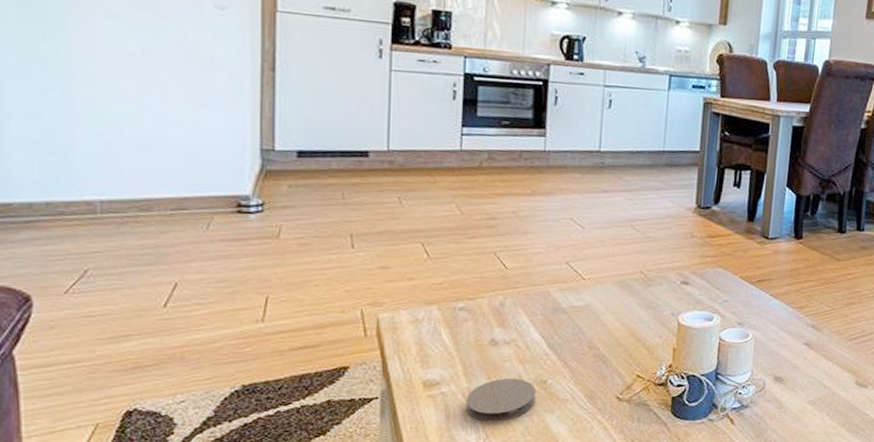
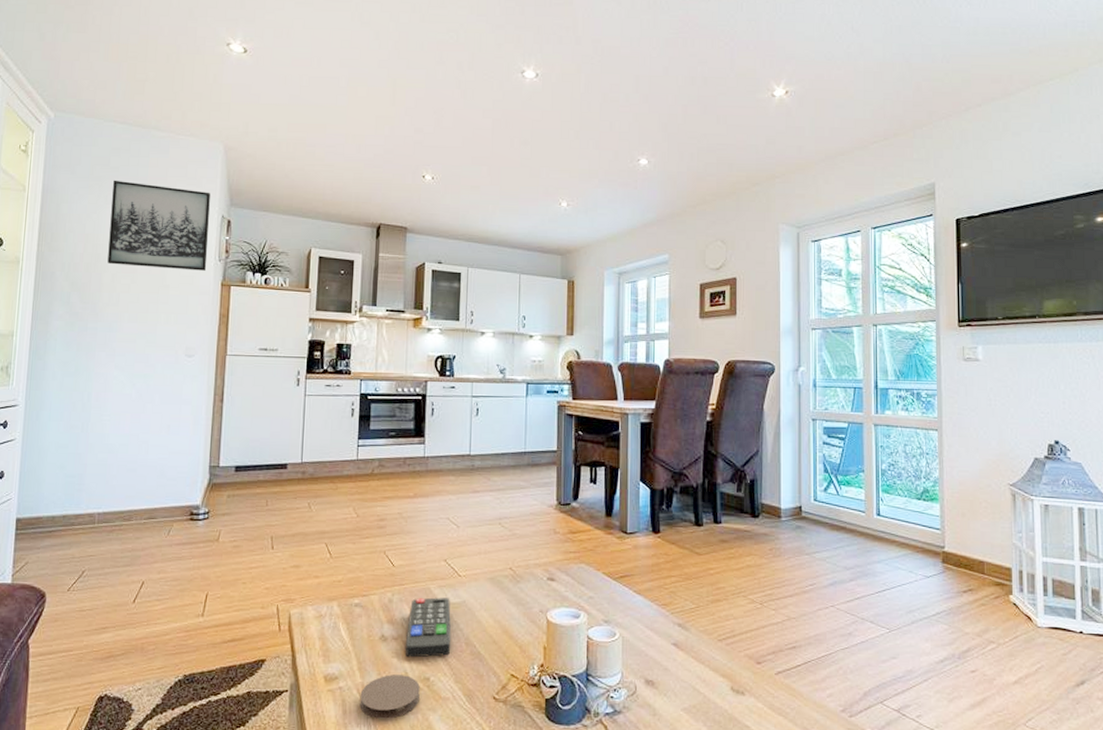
remote control: none [518,301,573,362] -> present [404,597,451,658]

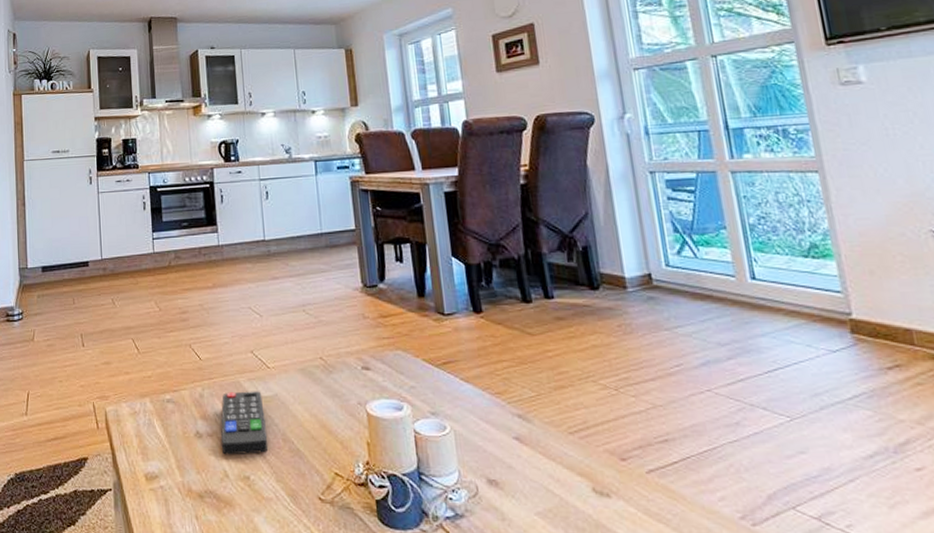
coaster: present [359,674,420,719] -> none [181,473,242,520]

